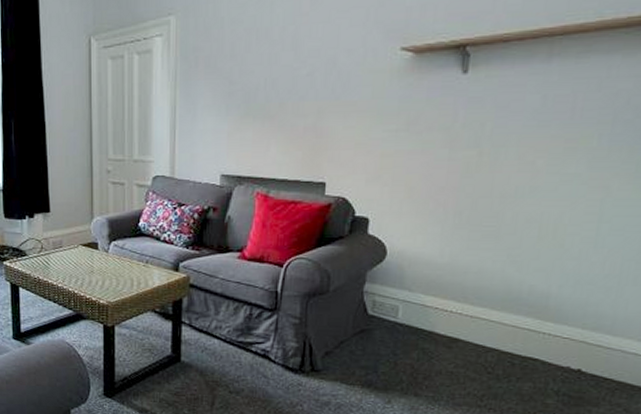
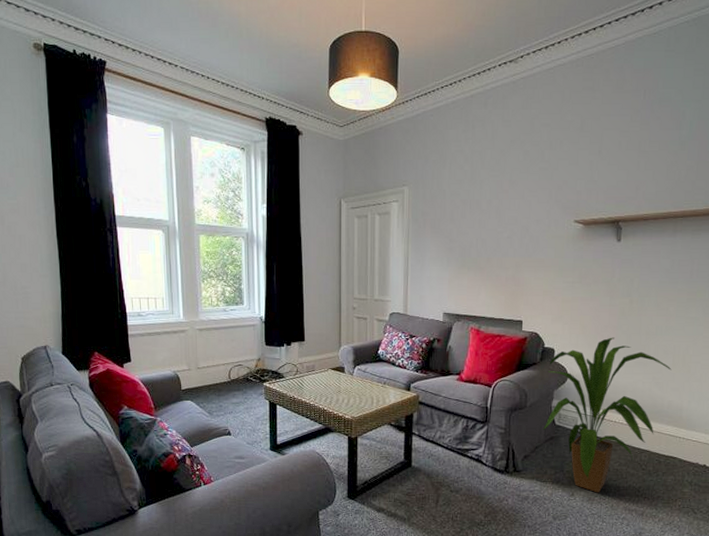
house plant: none [350,202,537,401] -> present [542,337,672,493]

